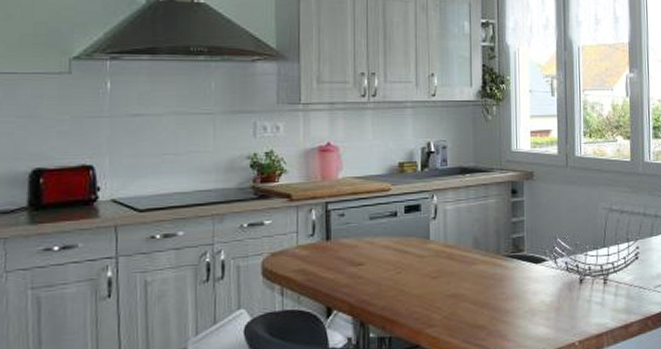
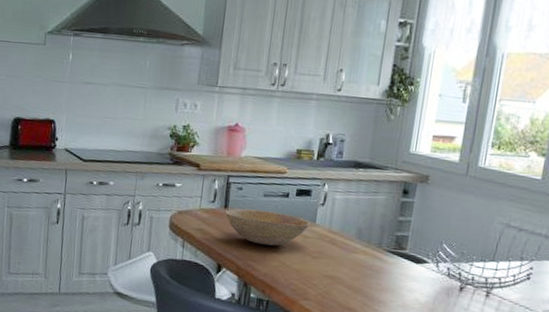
bowl: none [328,234,424,275] -> present [225,209,311,246]

